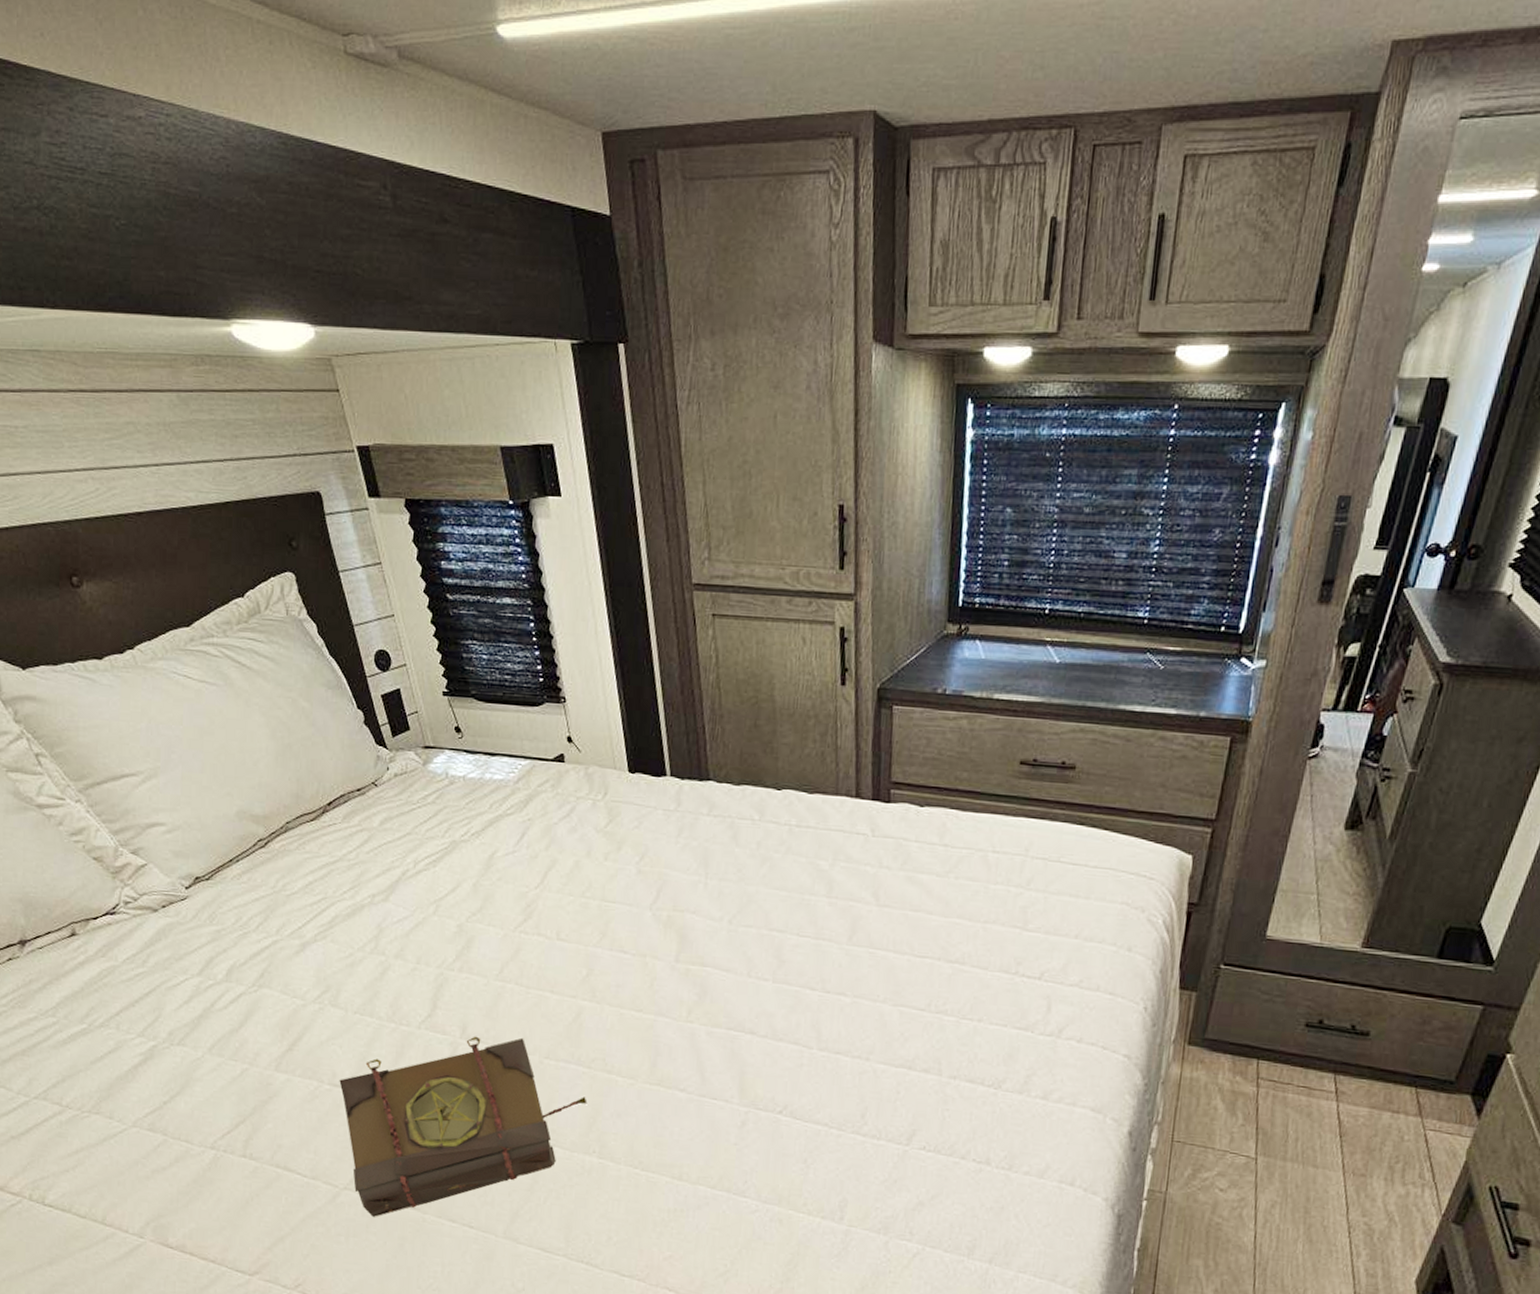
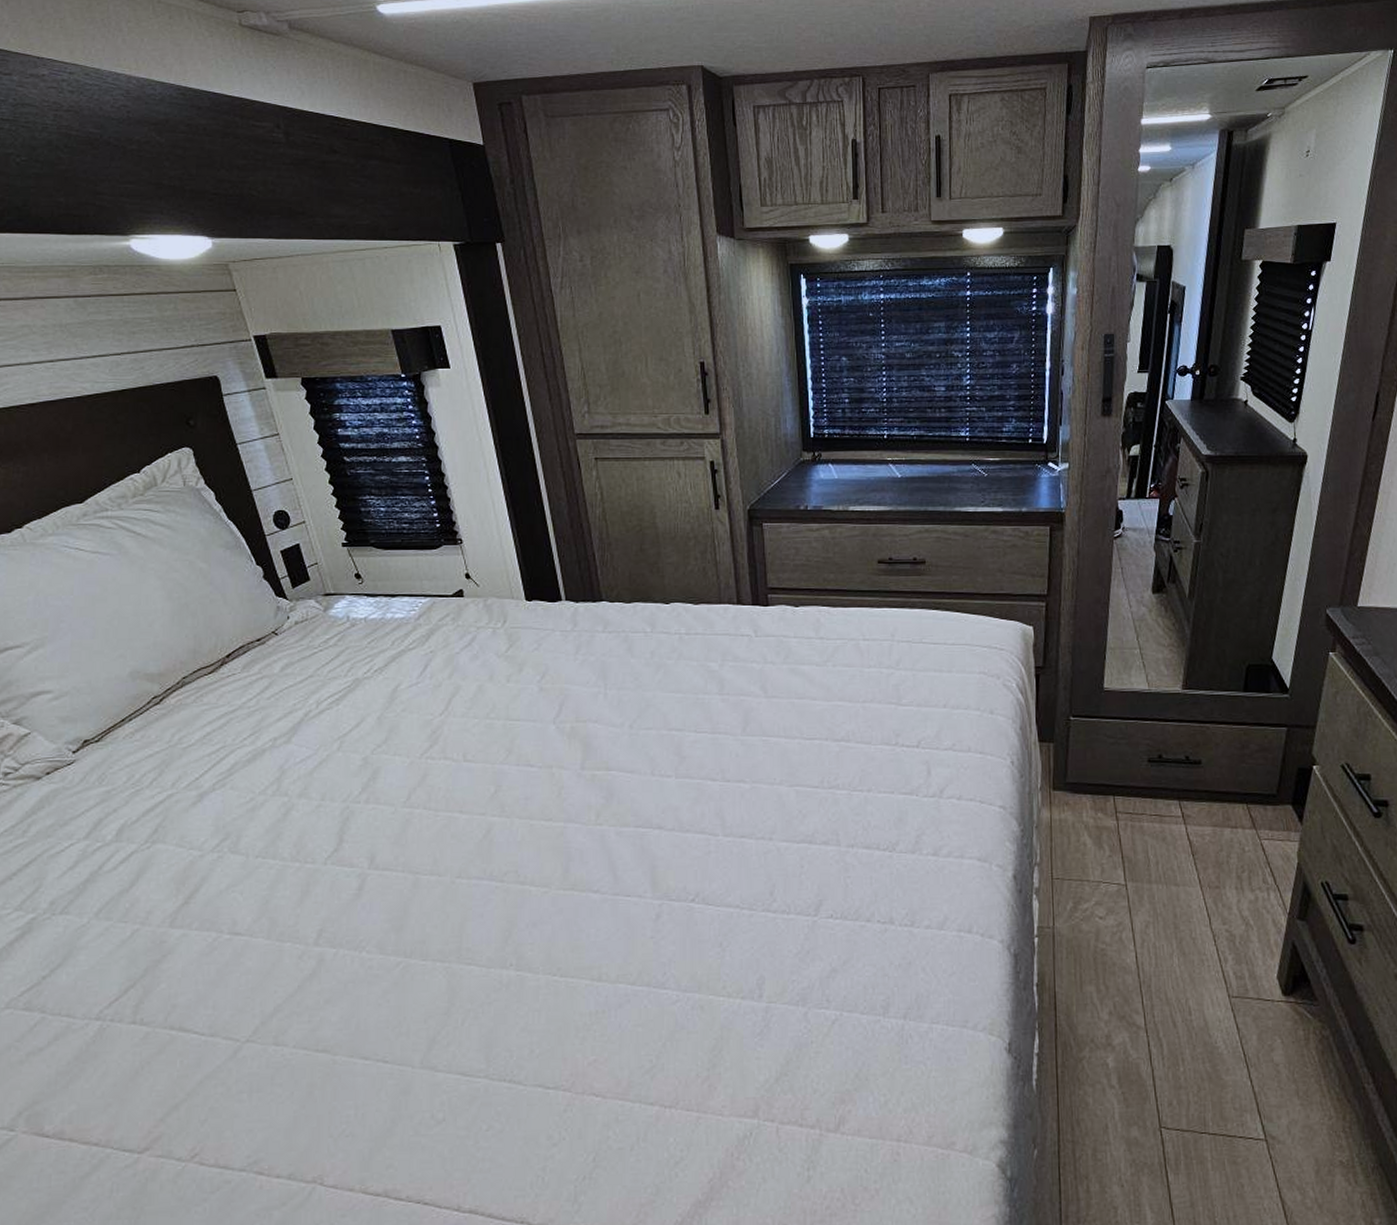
book: present [339,1036,586,1217] -> none [240,860,501,1067]

